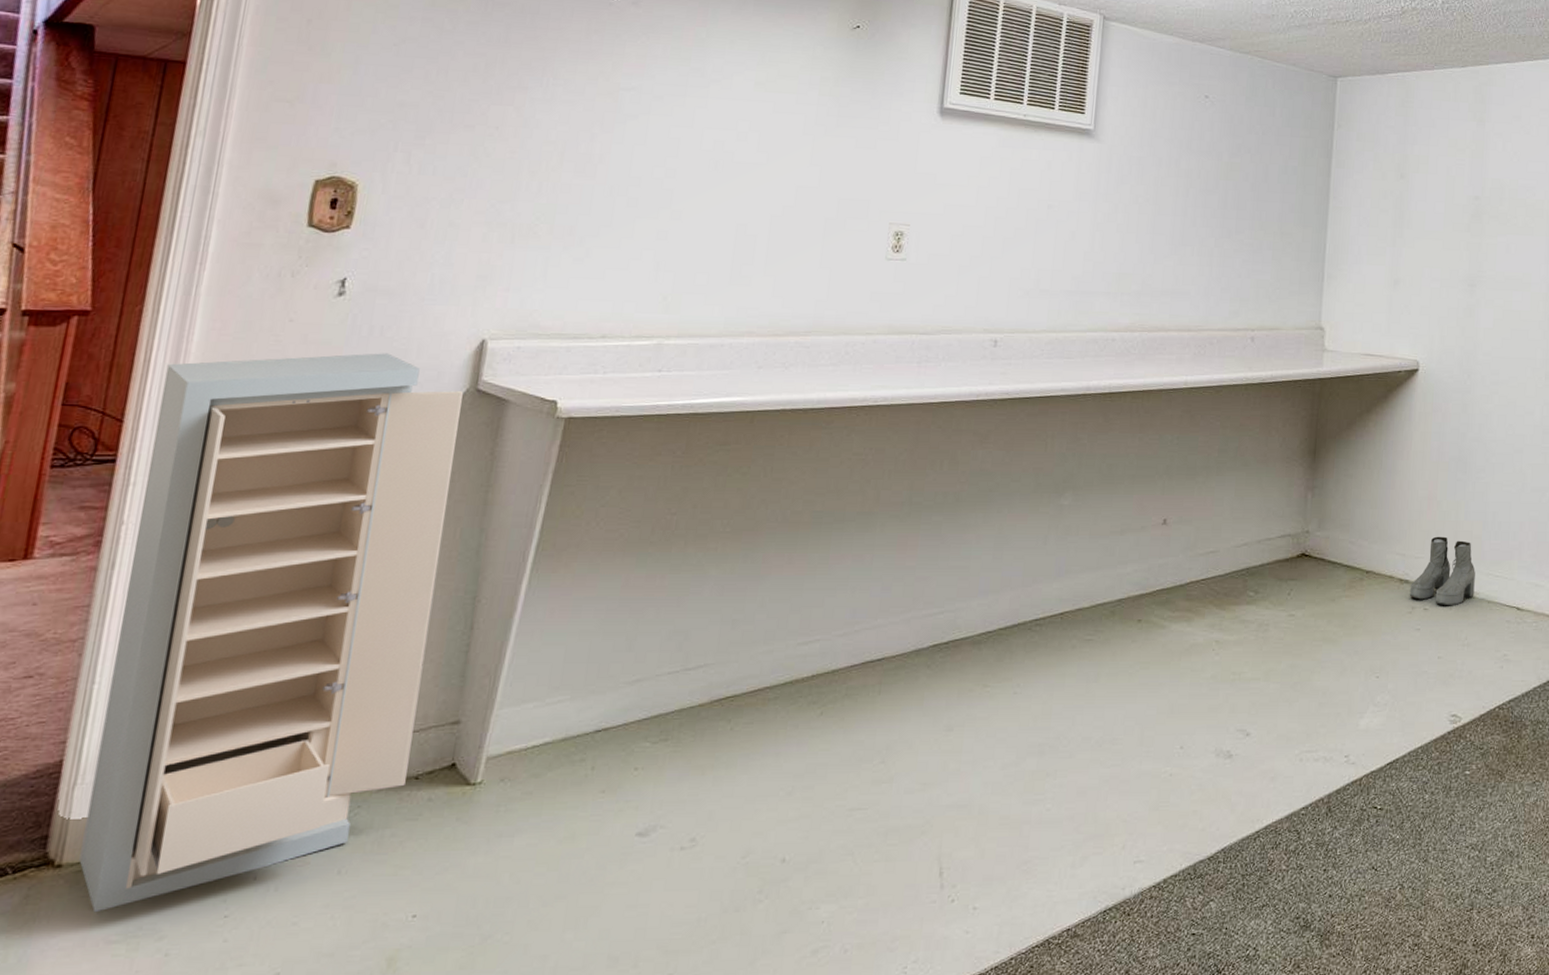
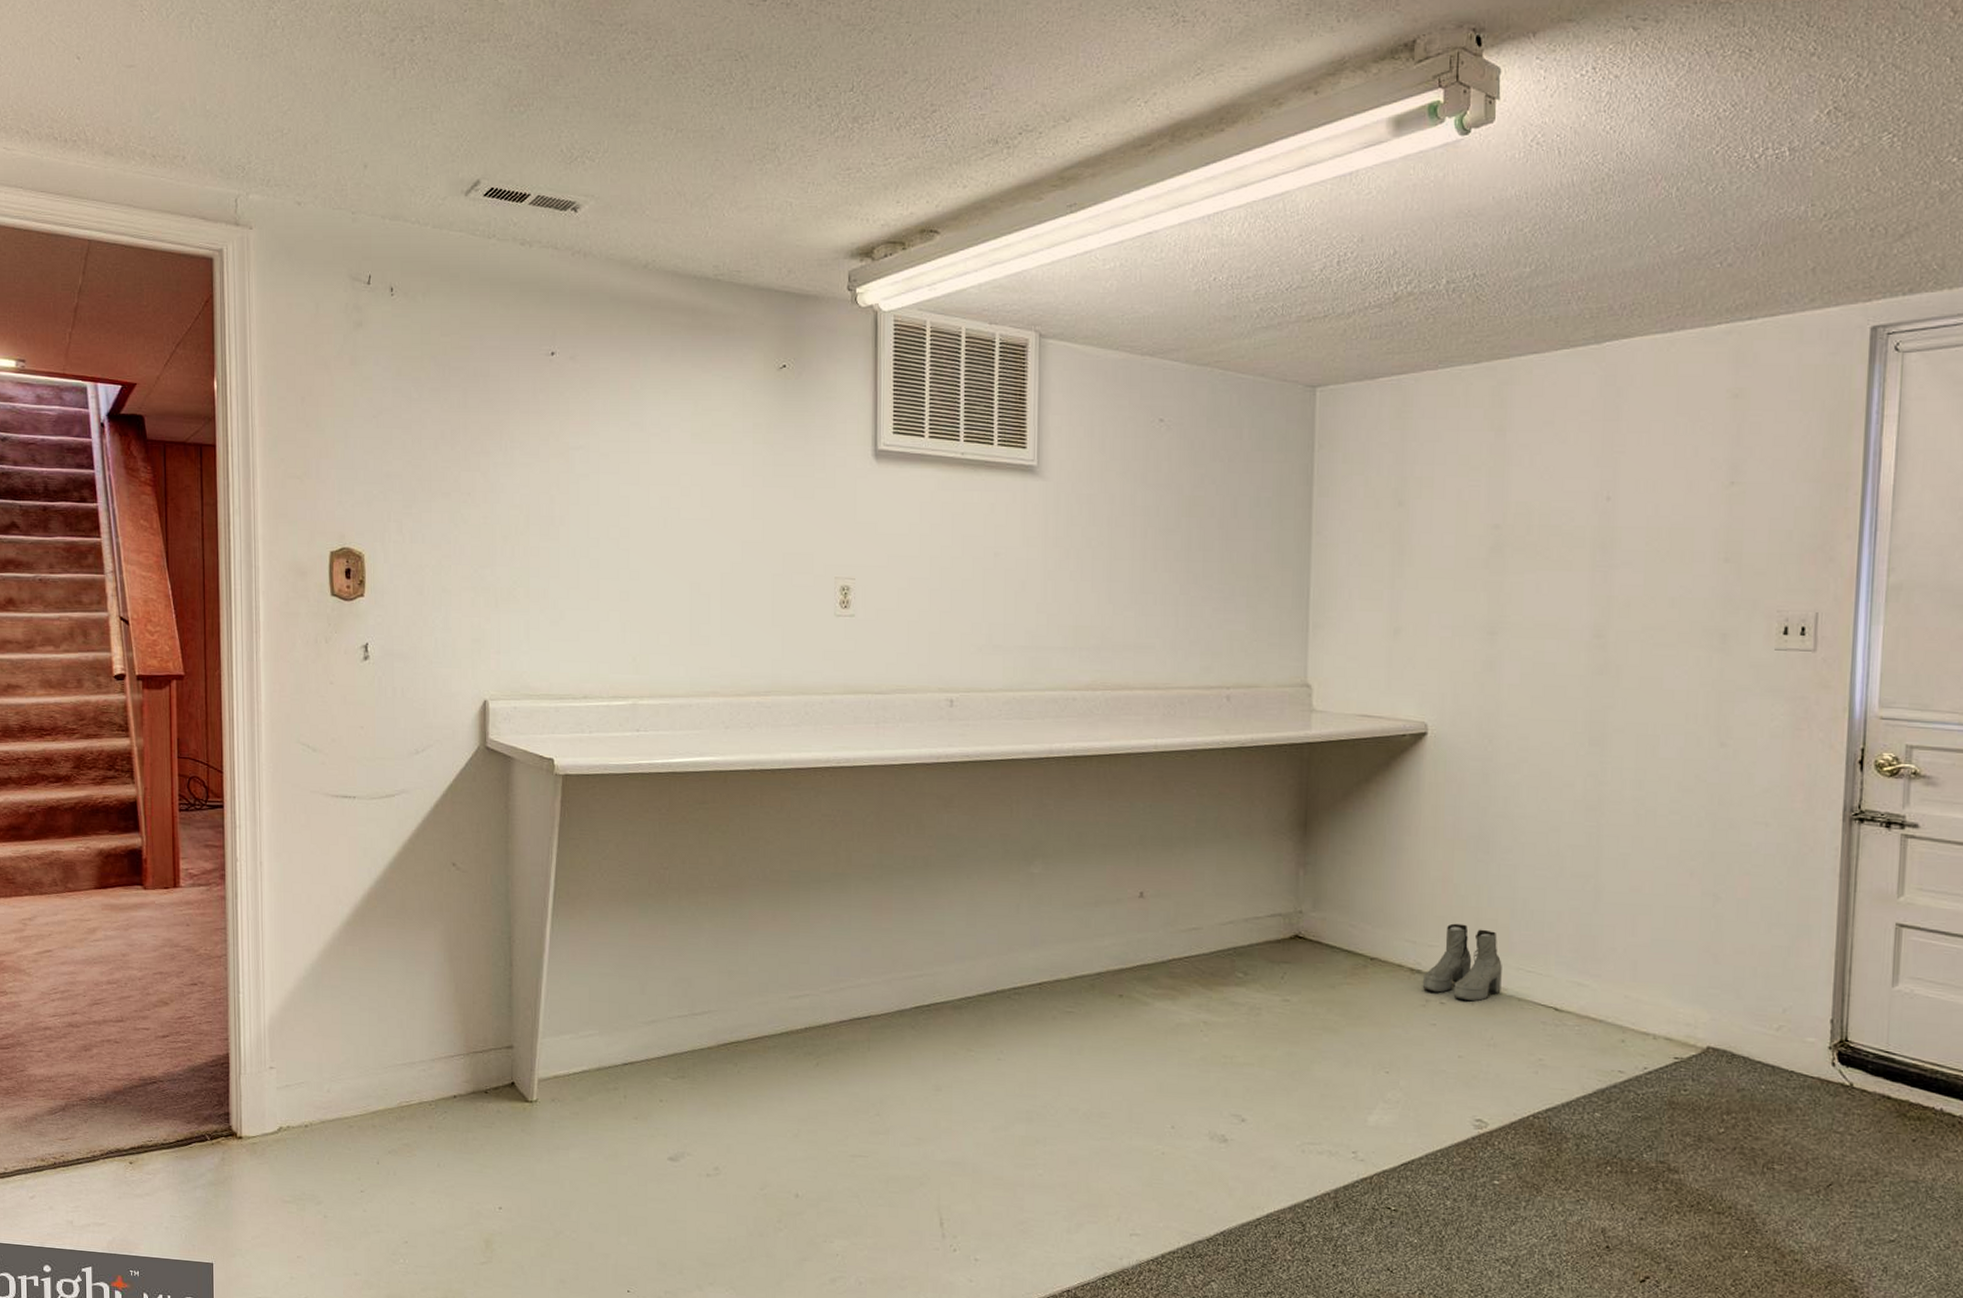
storage cabinet: present [79,353,463,913] -> none [246,713,478,1177]

